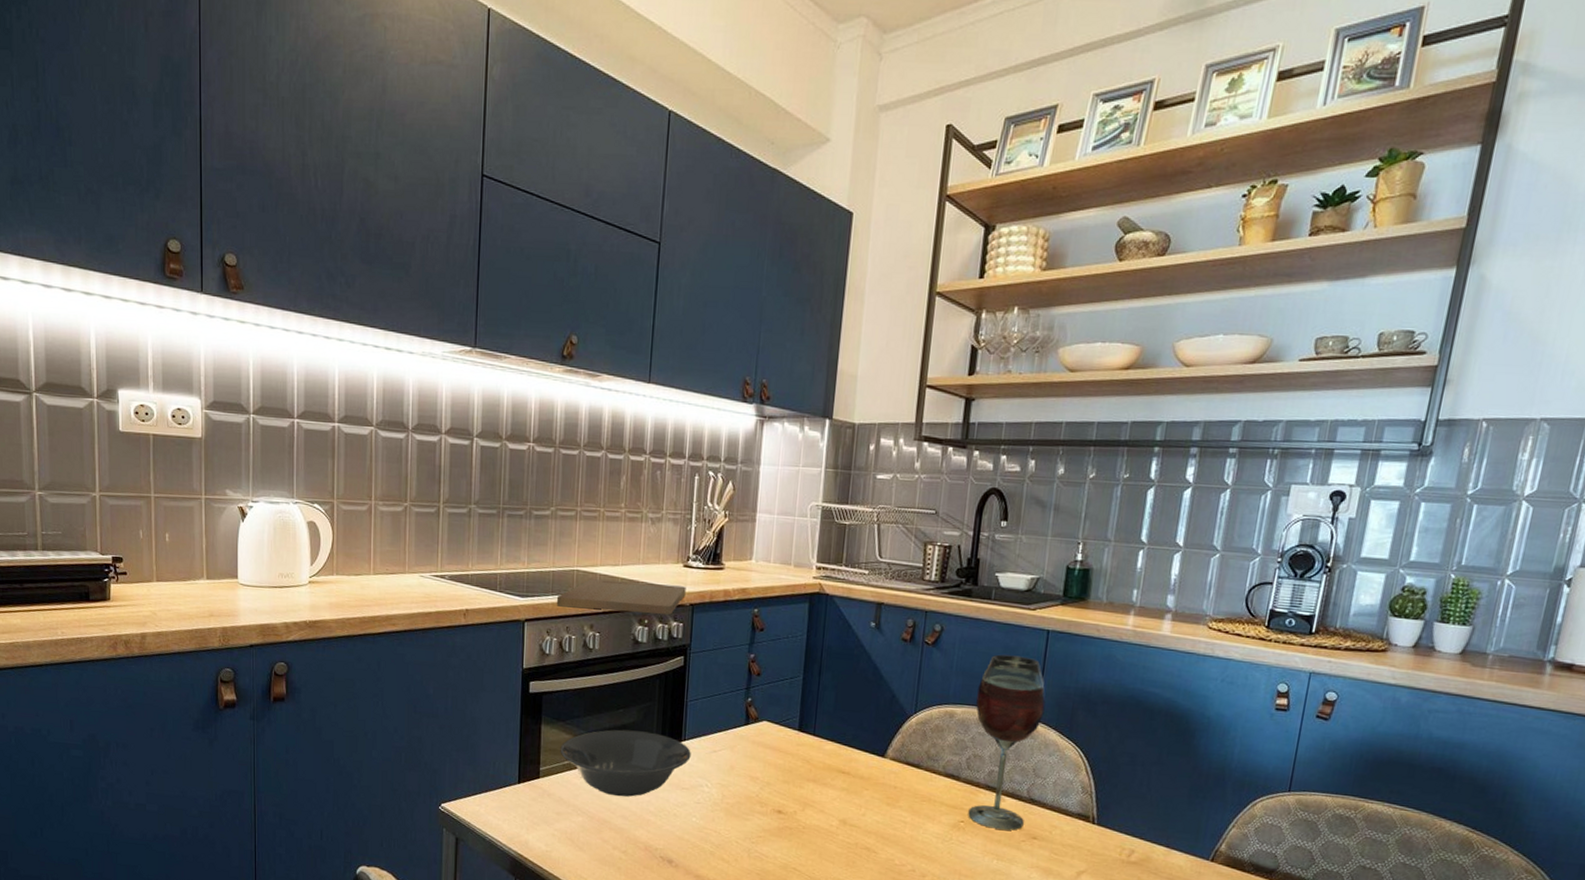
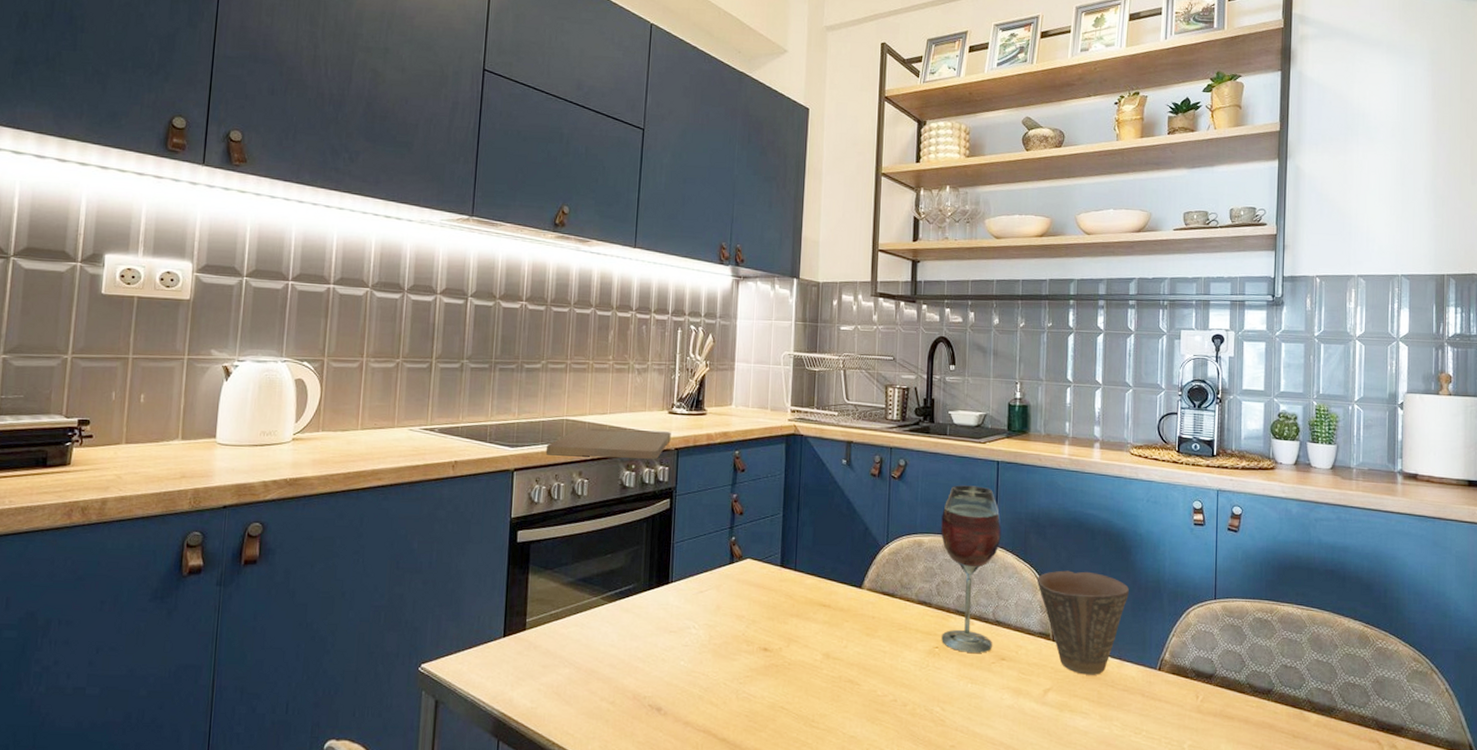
bowl: present [560,729,691,797] -> none [547,575,678,645]
cup: none [1081,751,1188,862] -> present [1037,570,1129,675]

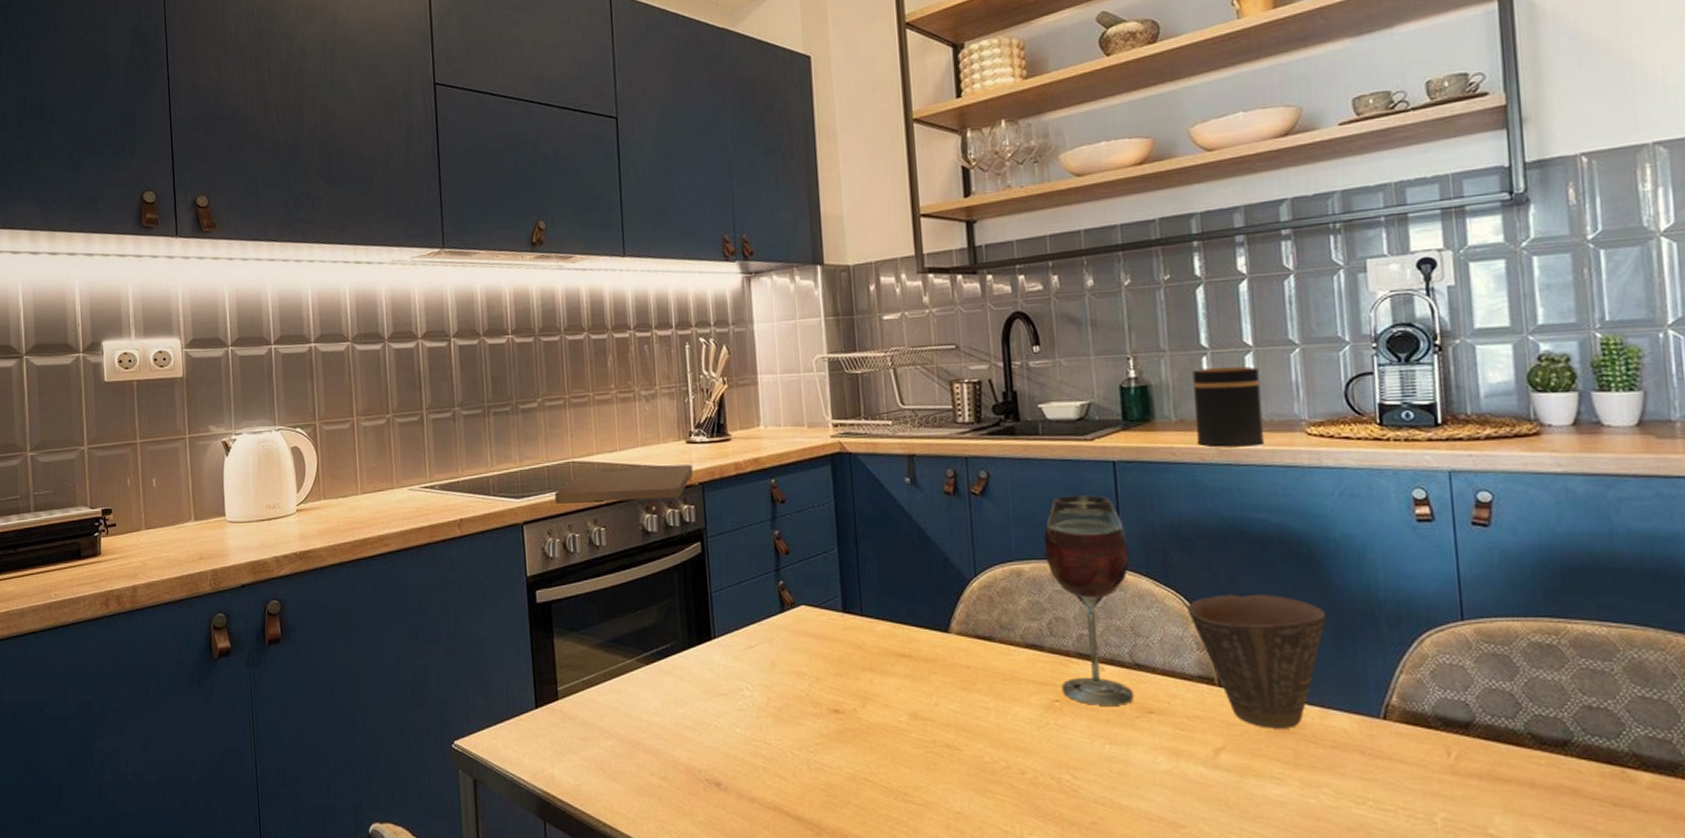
cylinder: none [1057,397,1104,459] -> present [1193,366,1263,448]

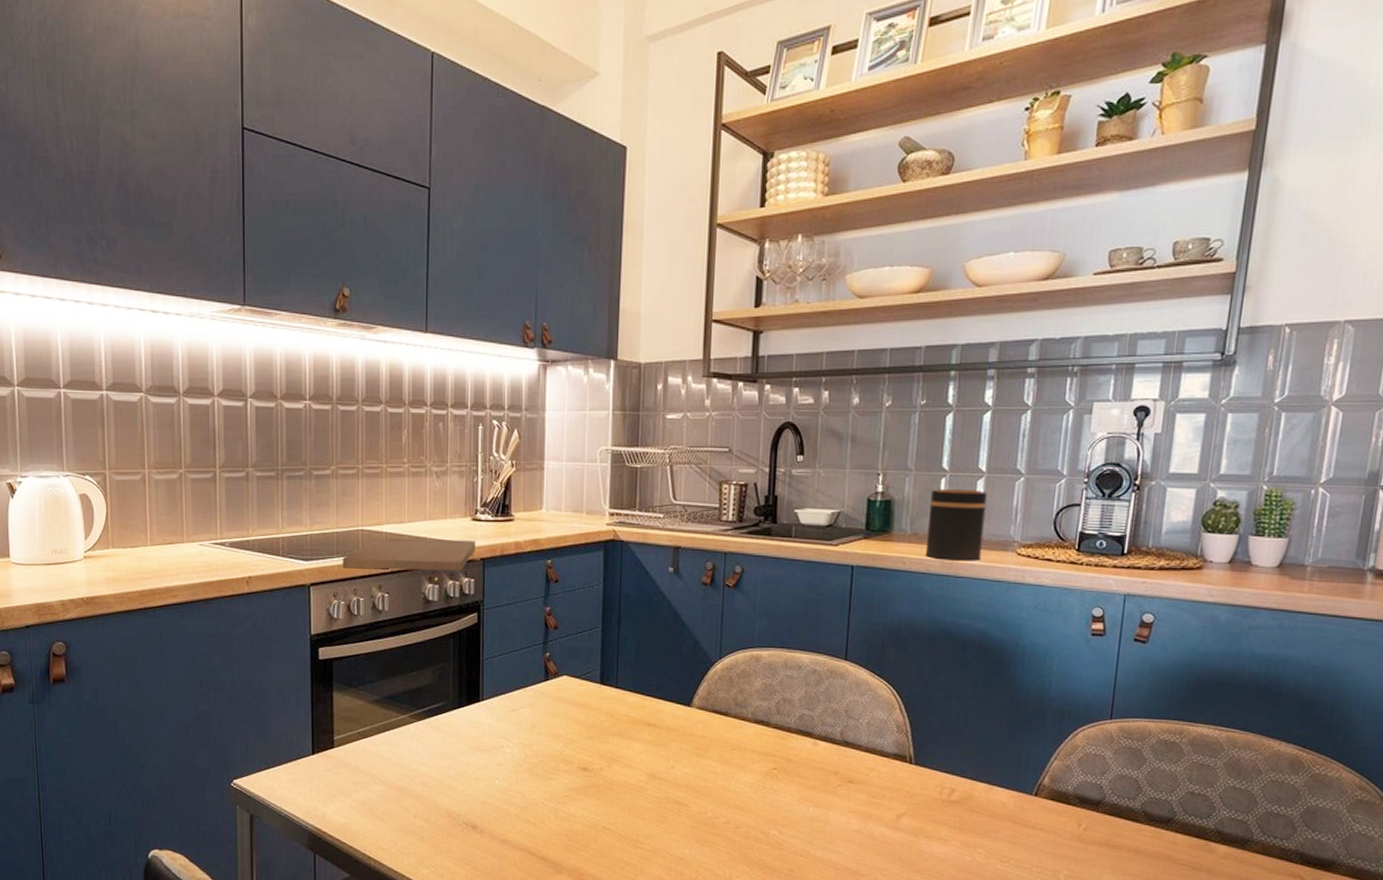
wineglass: present [1044,495,1134,705] -> none [780,593,855,775]
cup: present [1188,594,1326,729] -> none [894,687,1005,800]

